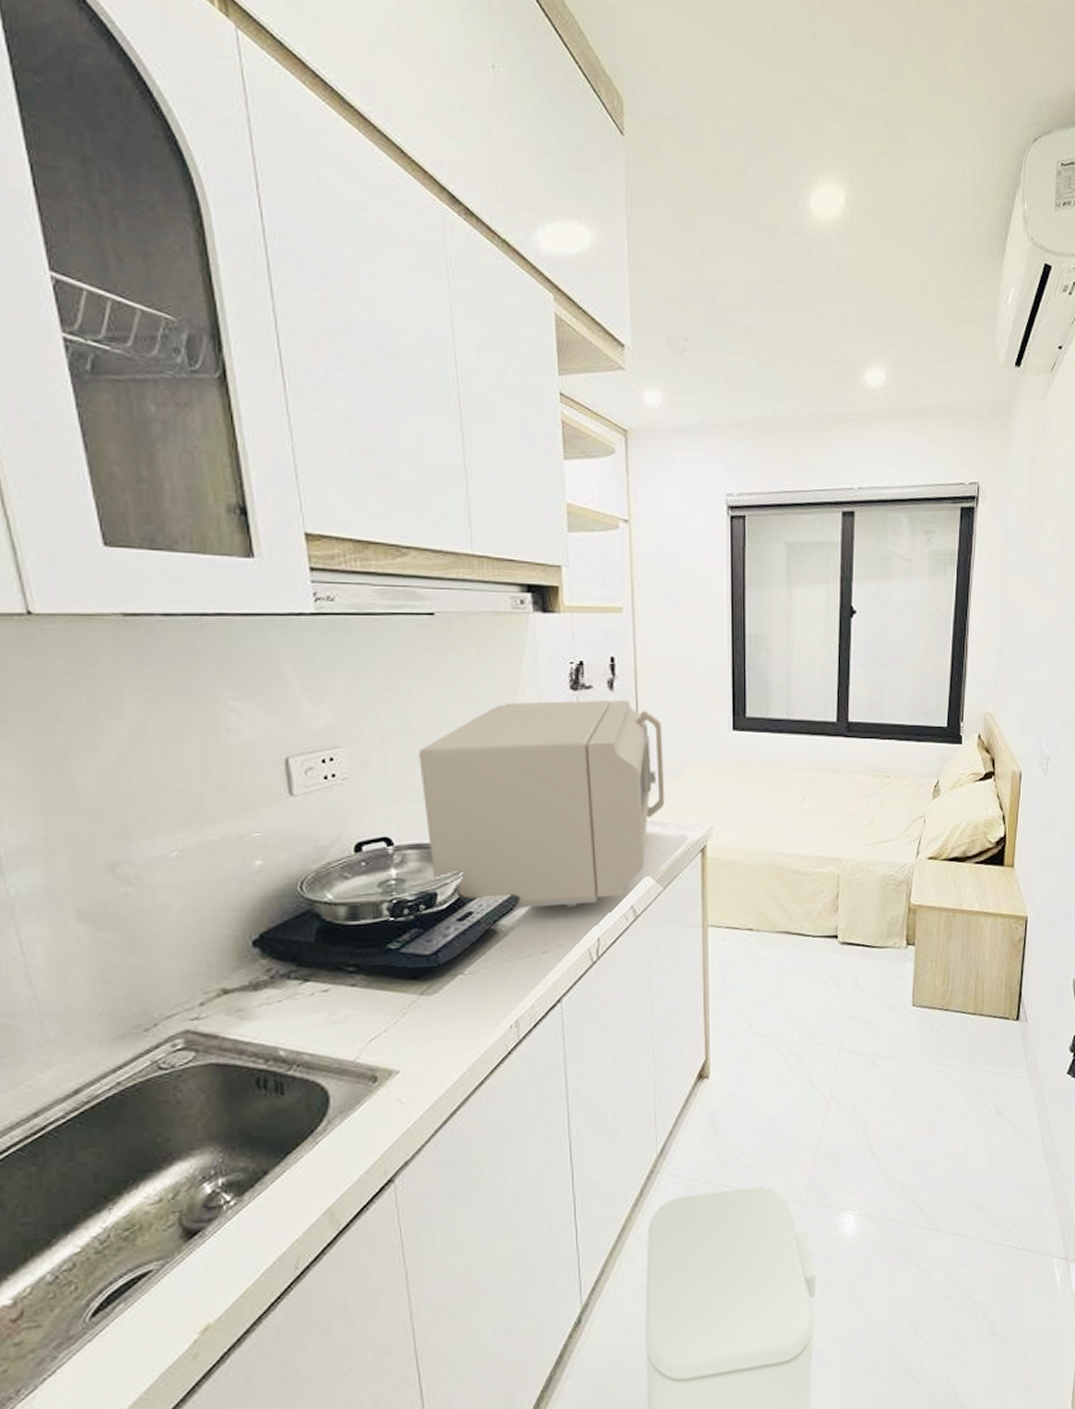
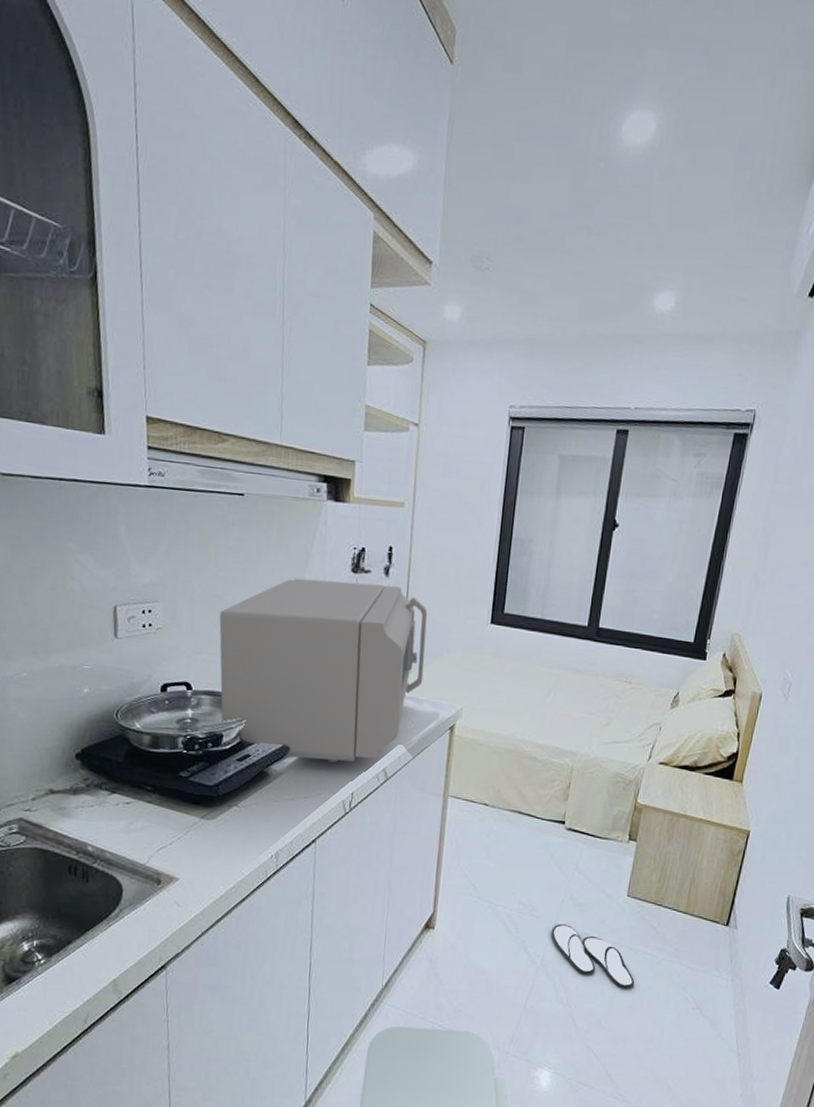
slippers: none [837,1048,932,1108] -> present [551,924,635,989]

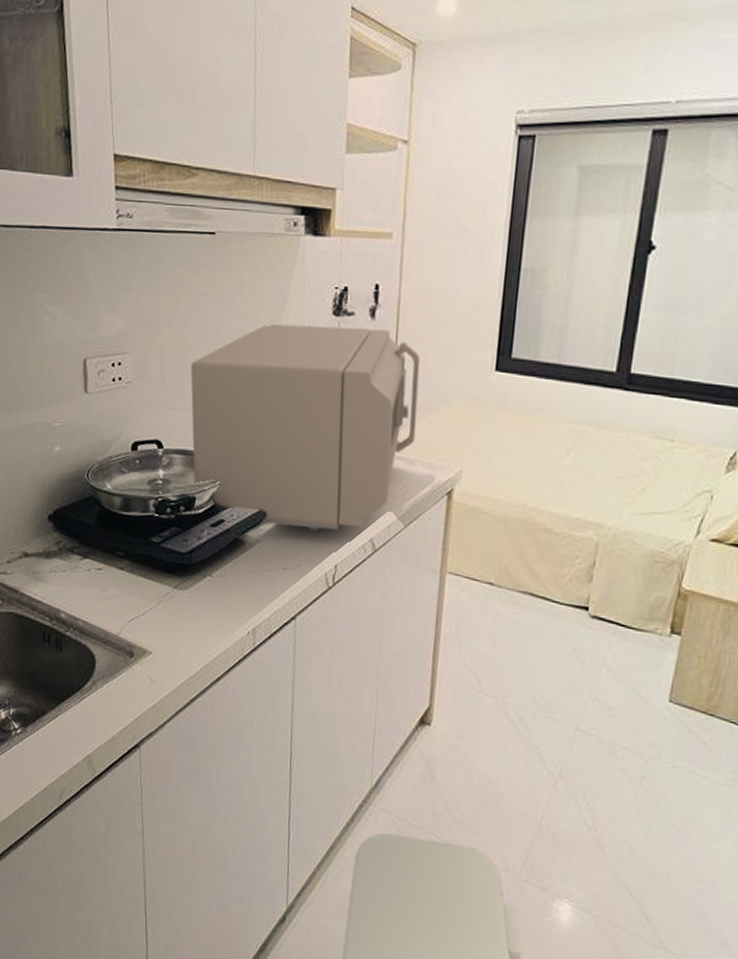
slippers: present [551,924,635,989] -> none [572,730,680,816]

